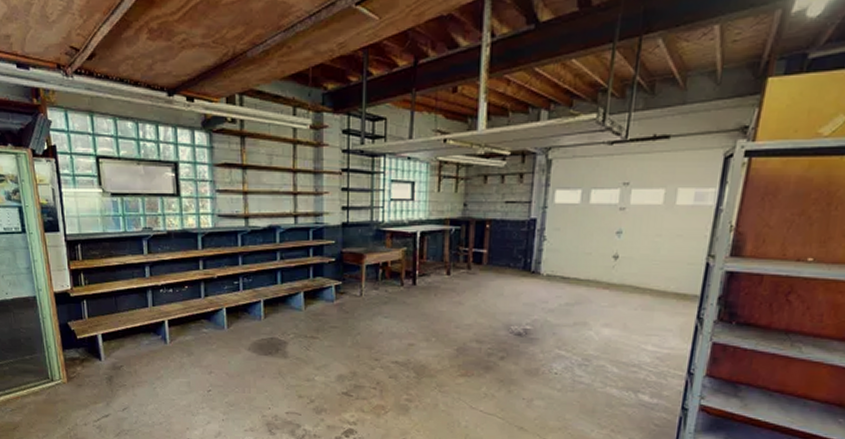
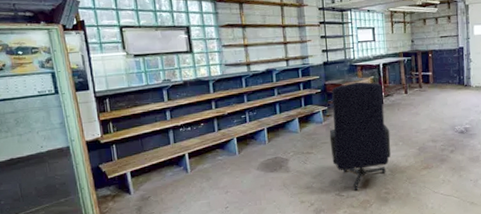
office chair: none [341,253,421,392] -> present [329,81,391,191]

